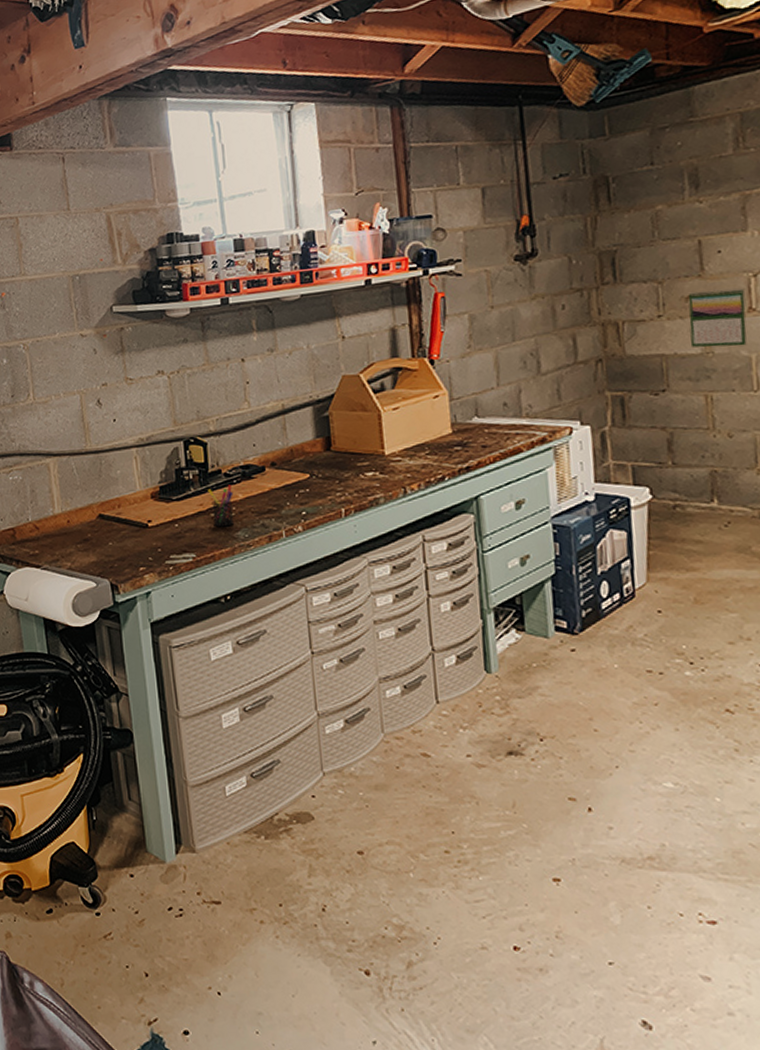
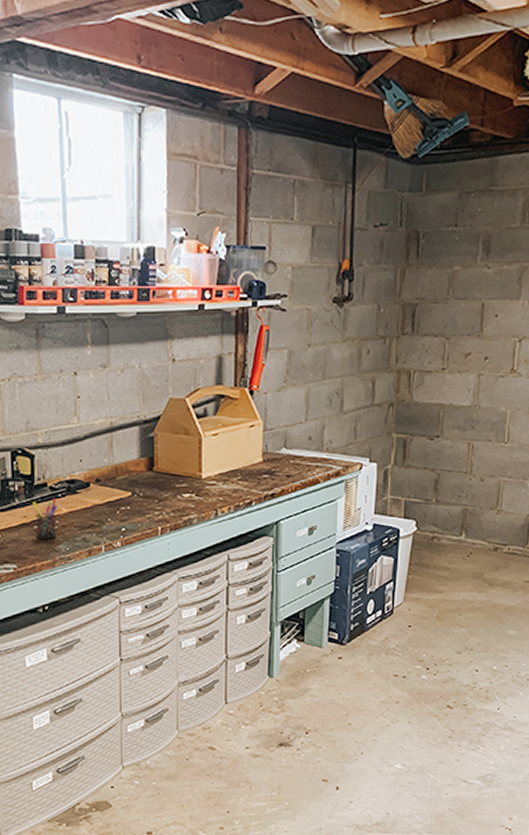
calendar: present [688,288,747,348] -> none [463,350,510,402]

